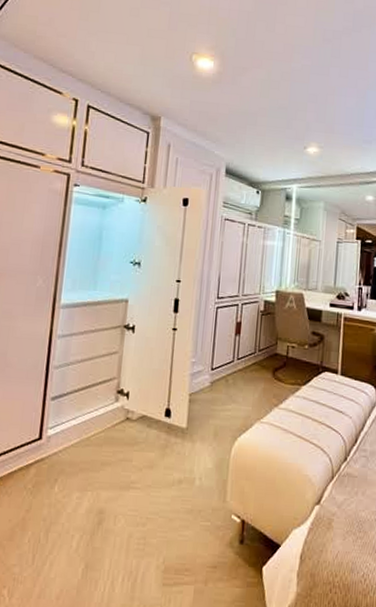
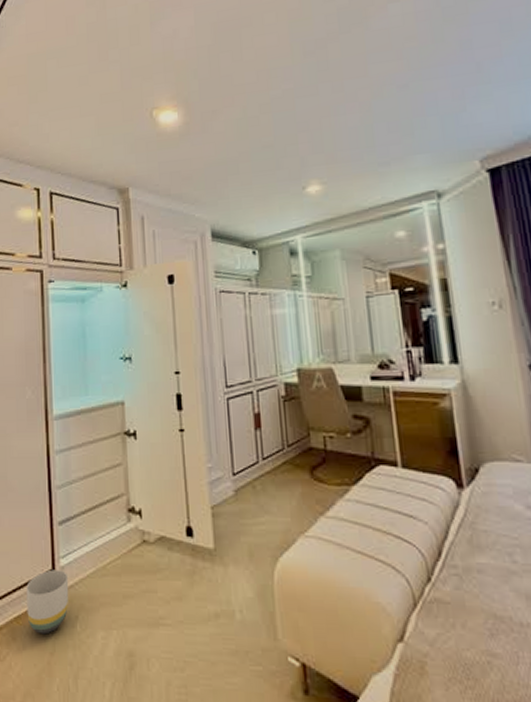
planter: none [8,438,54,494] -> present [26,569,69,635]

